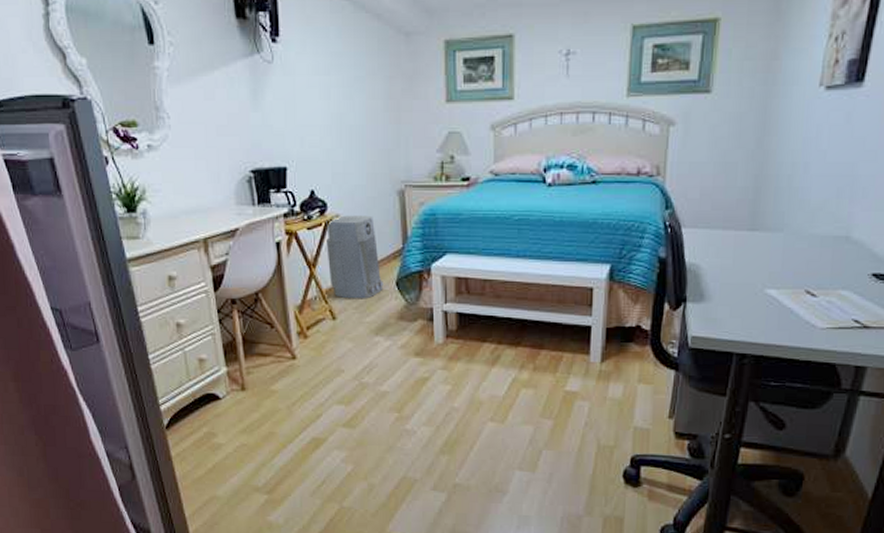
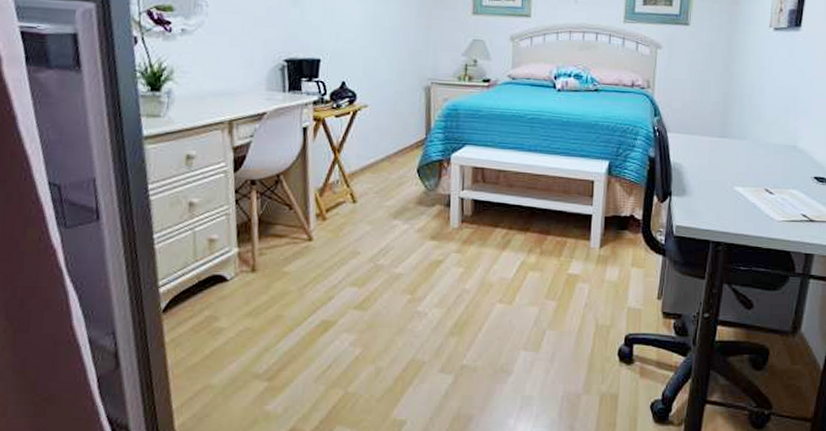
air purifier: present [326,215,384,299] -> none [352,106,405,184]

